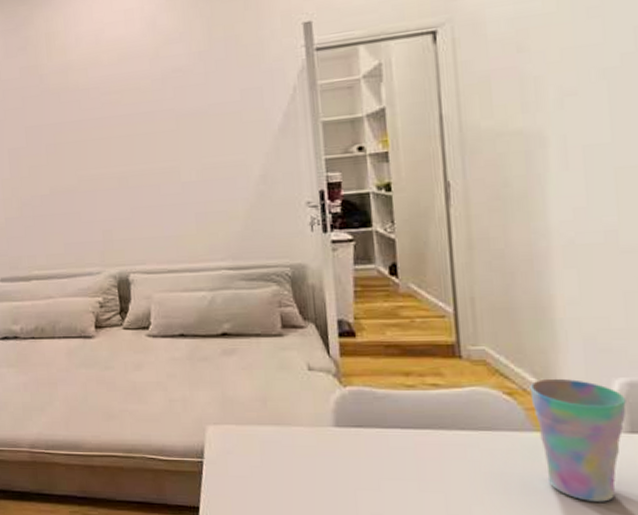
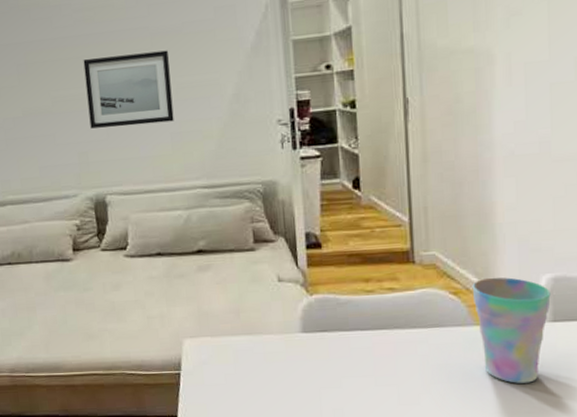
wall art: none [109,131,199,207] -> present [83,50,174,129]

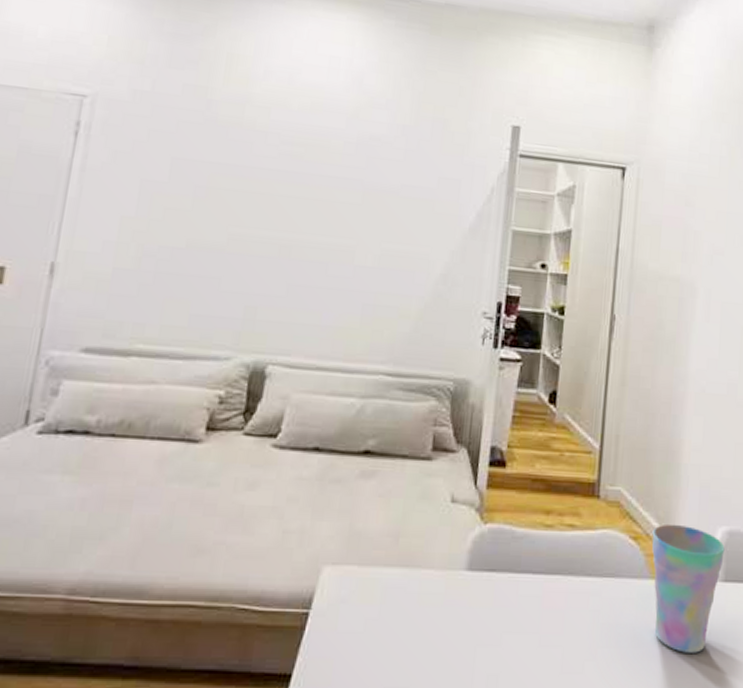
wall art: present [83,50,174,129] -> none [268,199,379,291]

